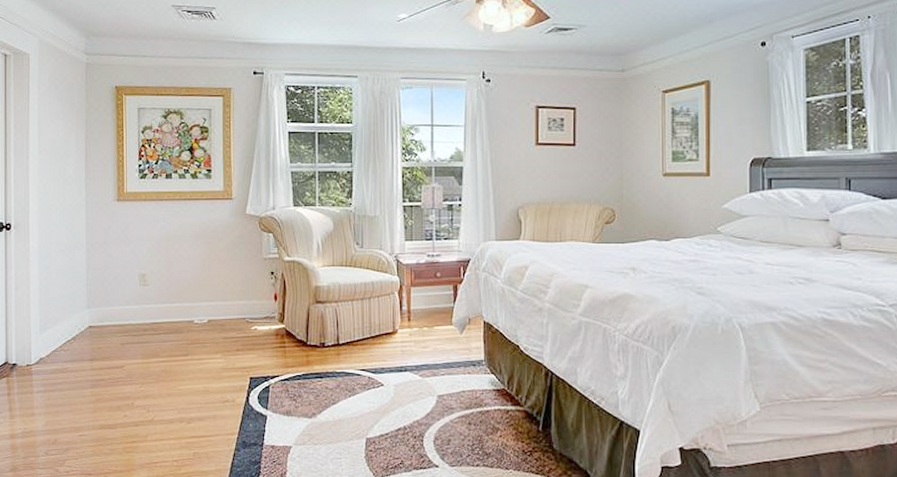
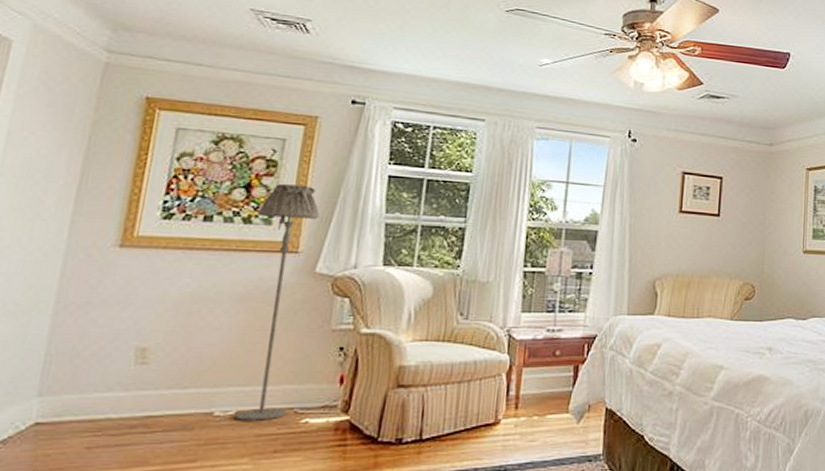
floor lamp: none [200,145,244,327] -> present [234,184,320,421]

